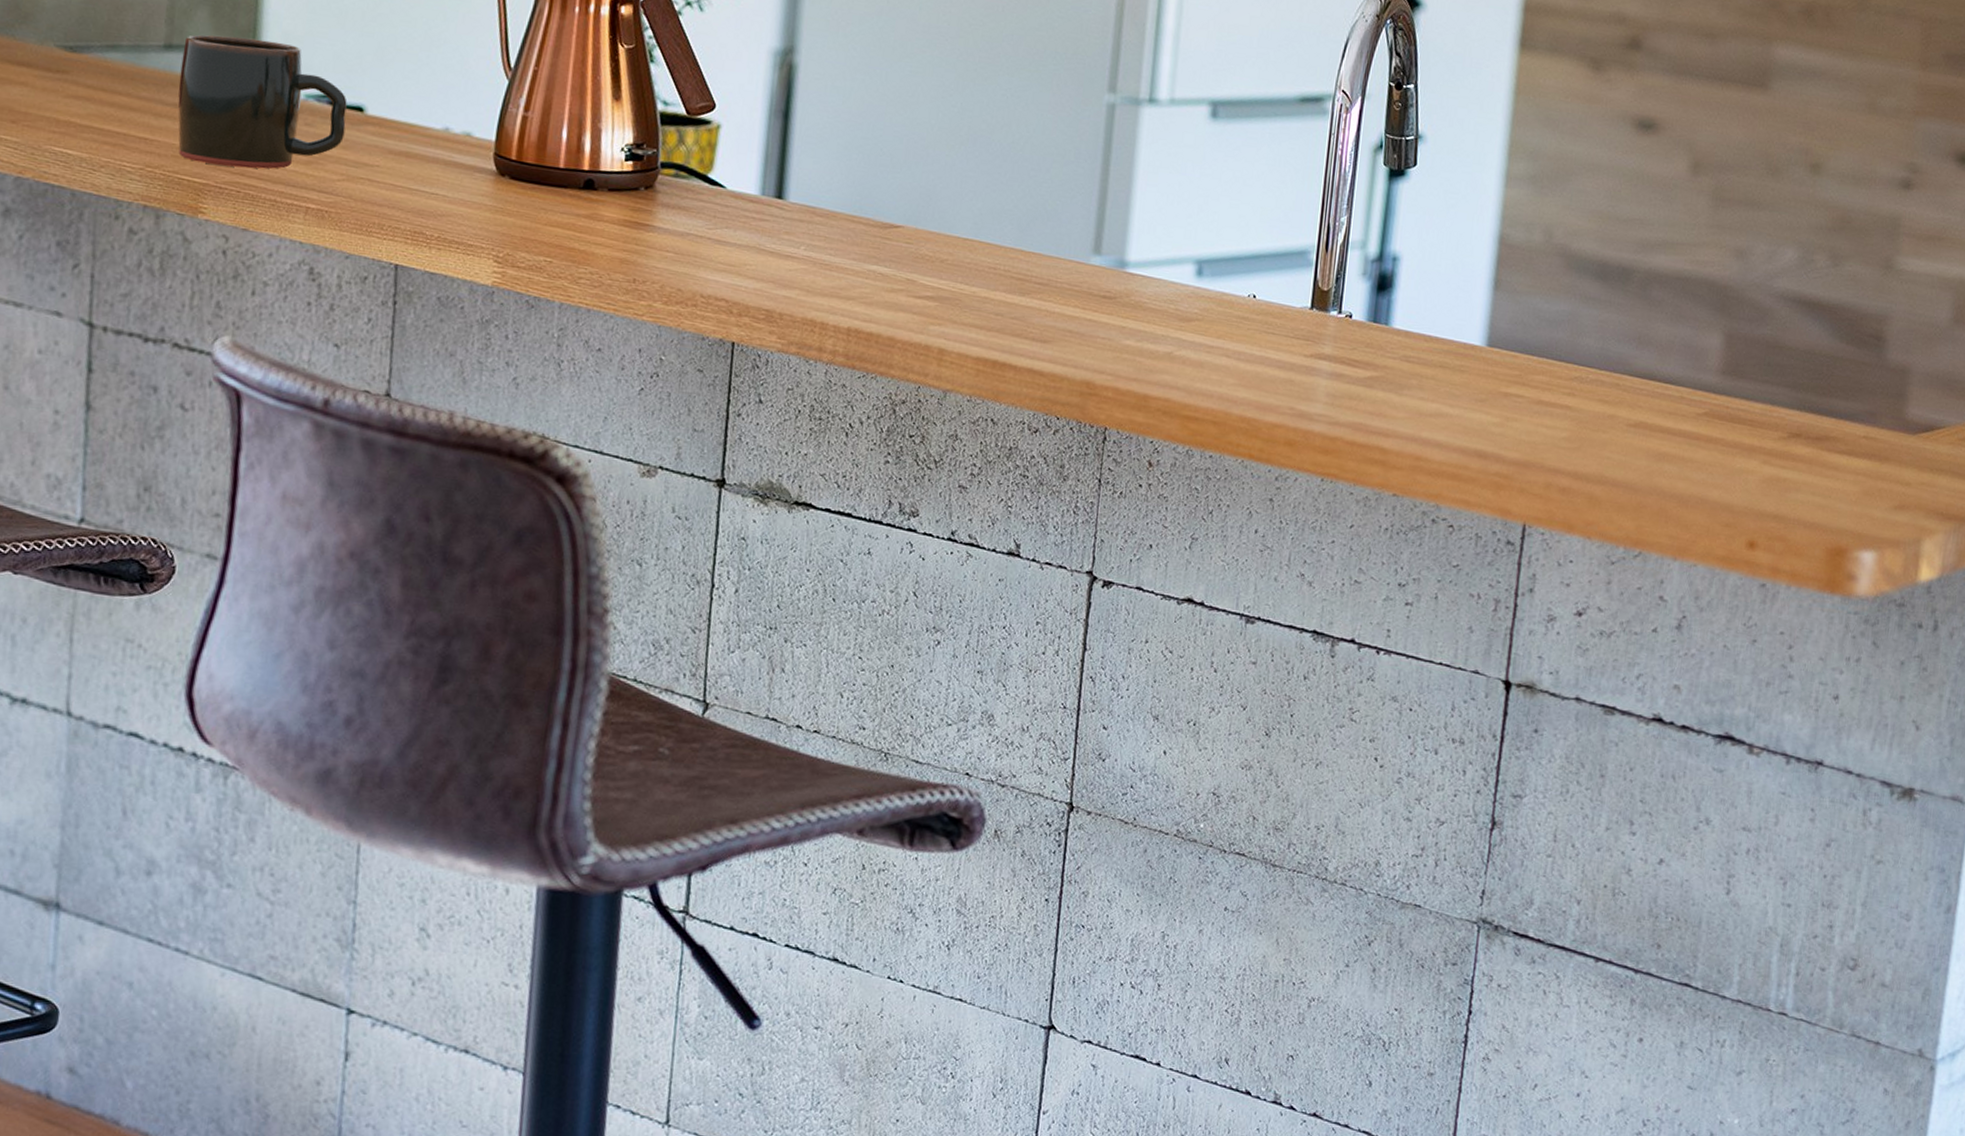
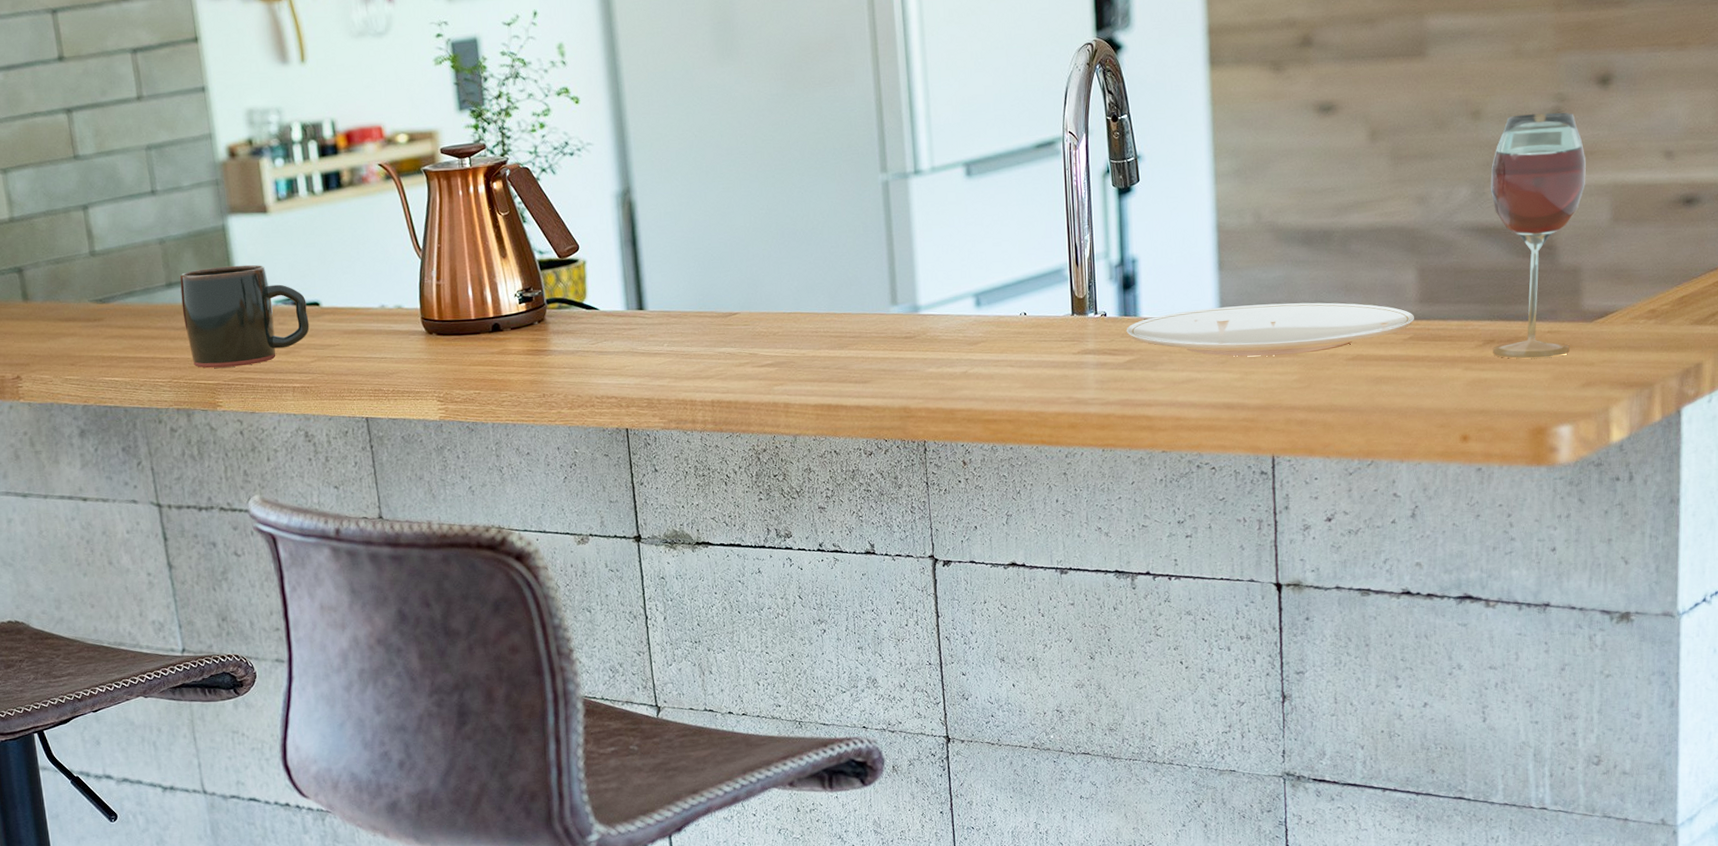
plate: none [1372,329,1714,410] -> present [1126,302,1415,357]
wineglass: none [1797,177,1932,468] -> present [1490,112,1586,359]

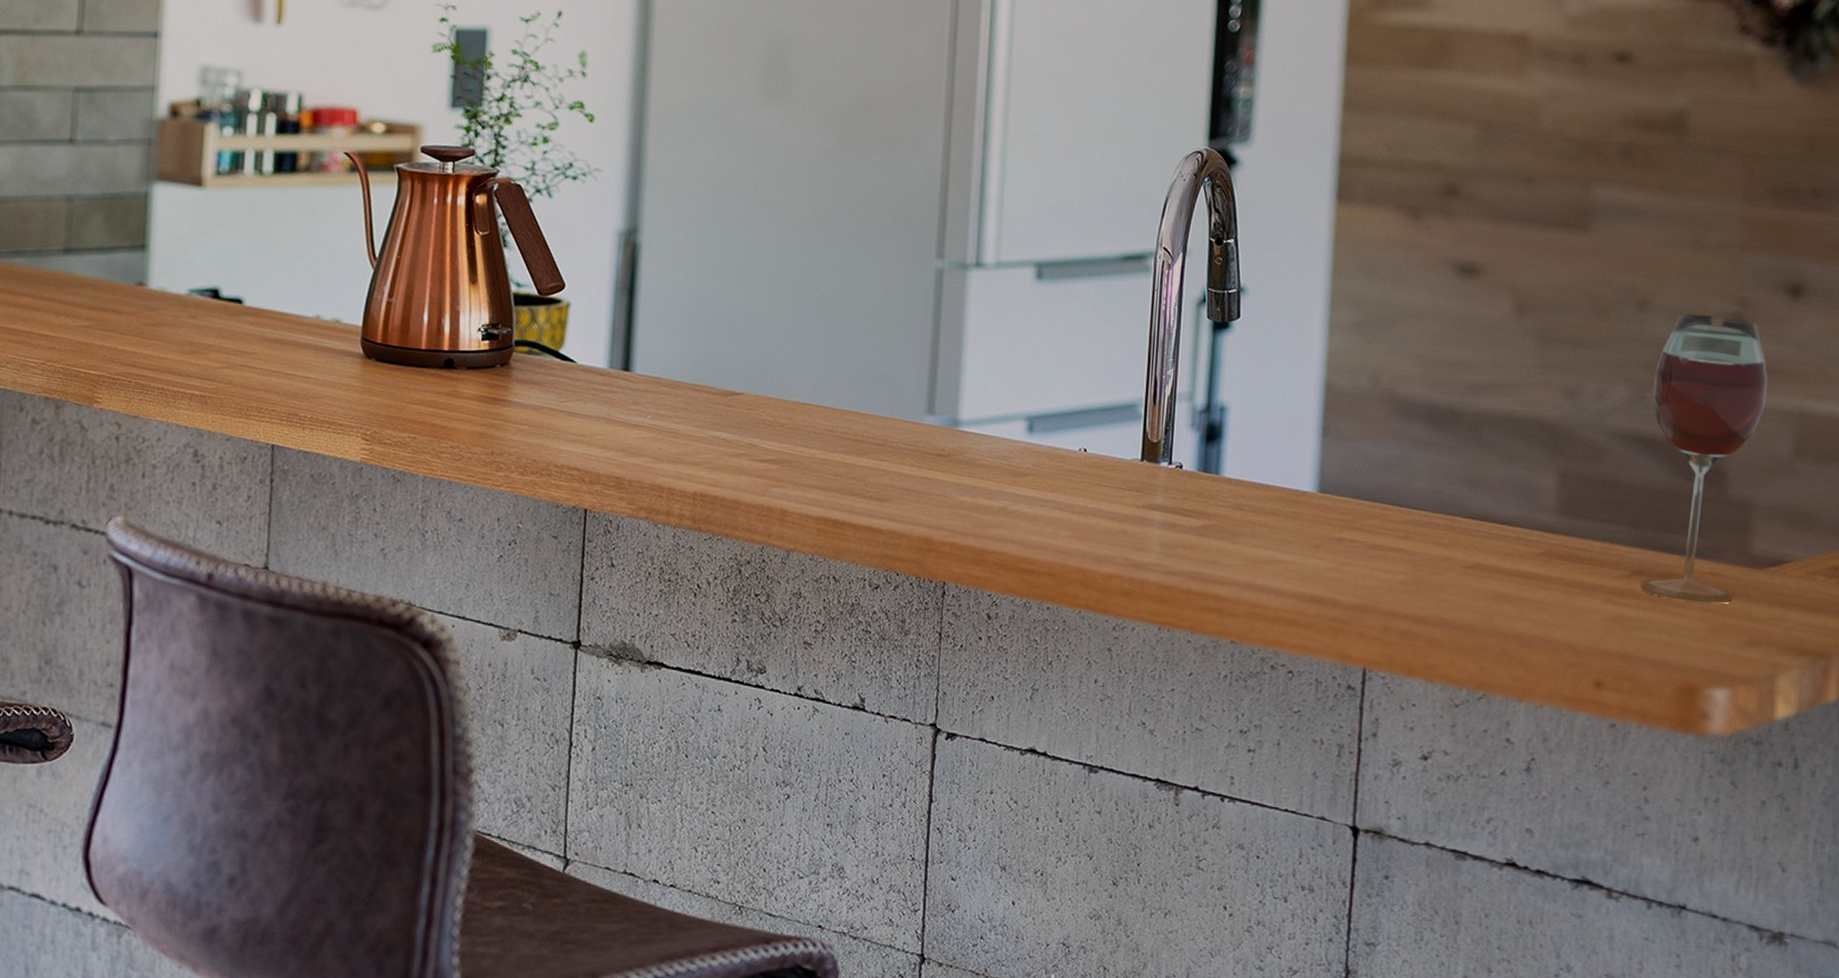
mug: present [180,264,310,368] -> none [75,238,228,360]
plate: present [1126,302,1415,357] -> none [1204,477,1551,552]

